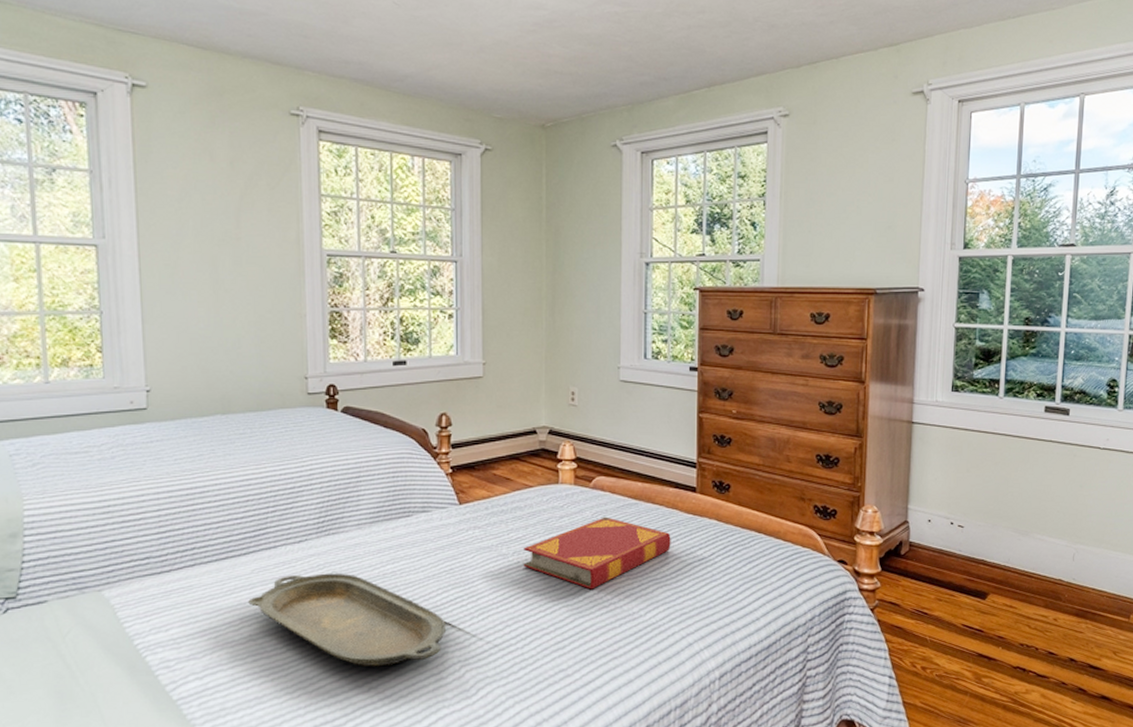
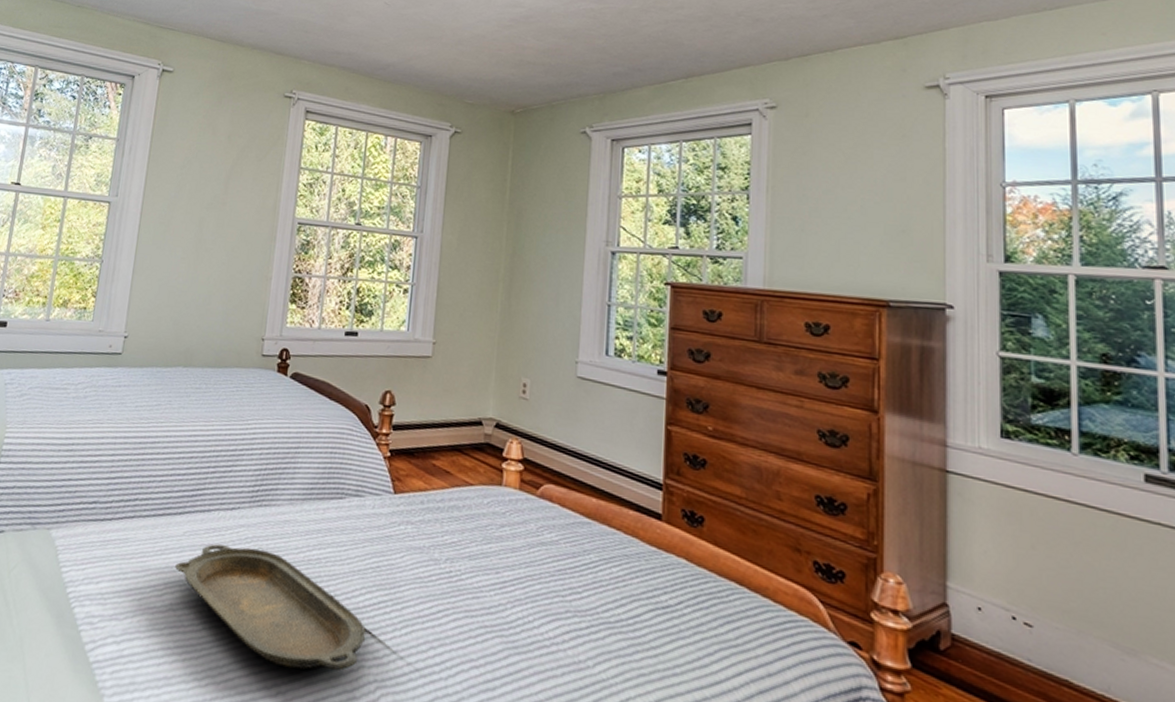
hardback book: present [523,516,671,590] -> none [455,533,629,621]

